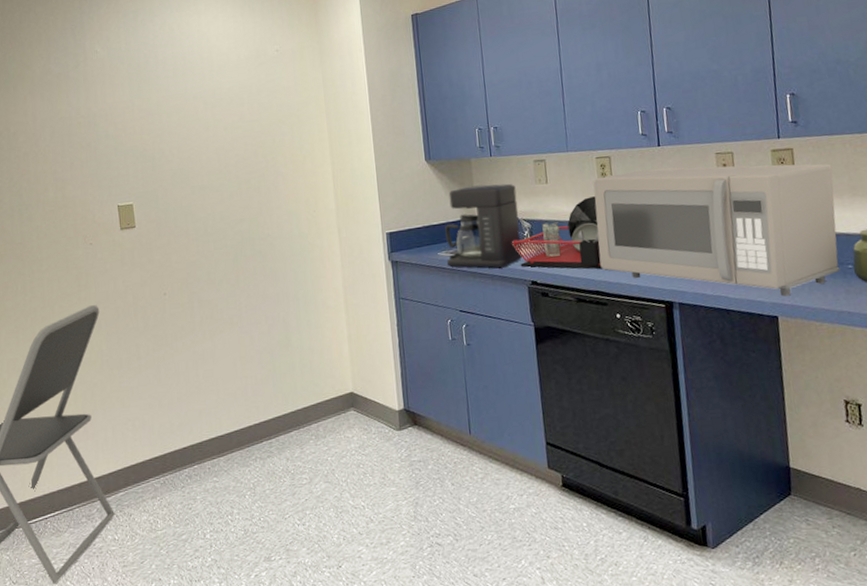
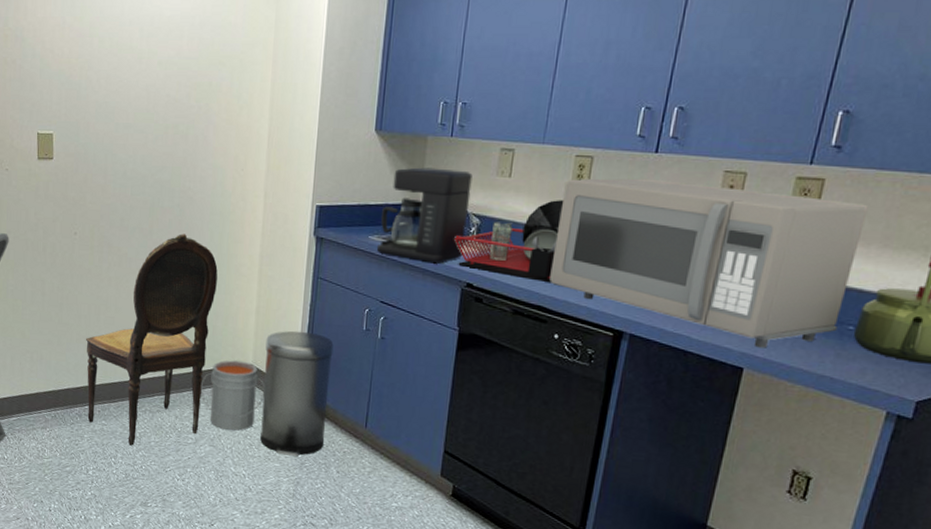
dining chair: none [186,277,311,499] -> present [85,234,218,446]
bucket: none [306,390,370,463] -> present [200,360,265,431]
pedal bin: none [362,351,434,478] -> present [260,330,334,457]

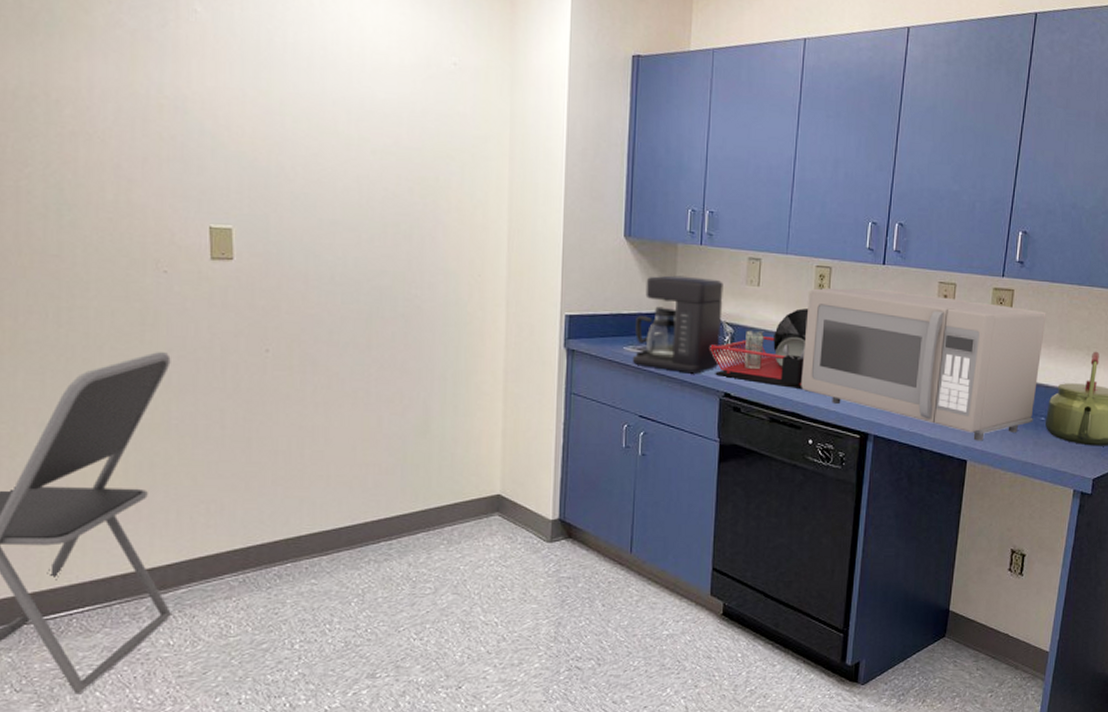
dining chair: present [85,234,218,446] -> none [284,348,455,606]
bucket: present [200,360,265,431] -> none [438,491,517,572]
pedal bin: present [260,330,334,457] -> none [514,453,592,594]

